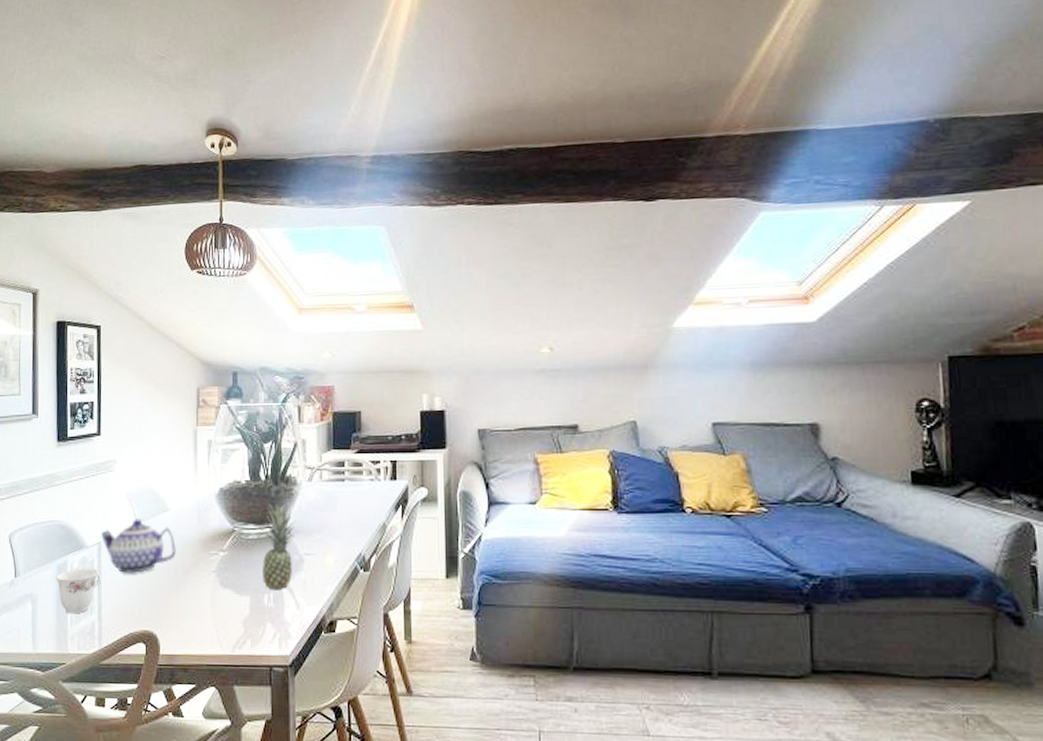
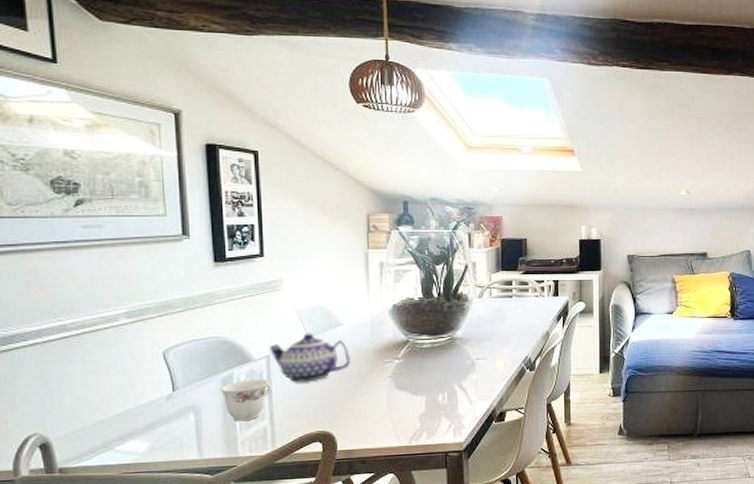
fruit: present [263,503,296,589] -> none [437,316,468,389]

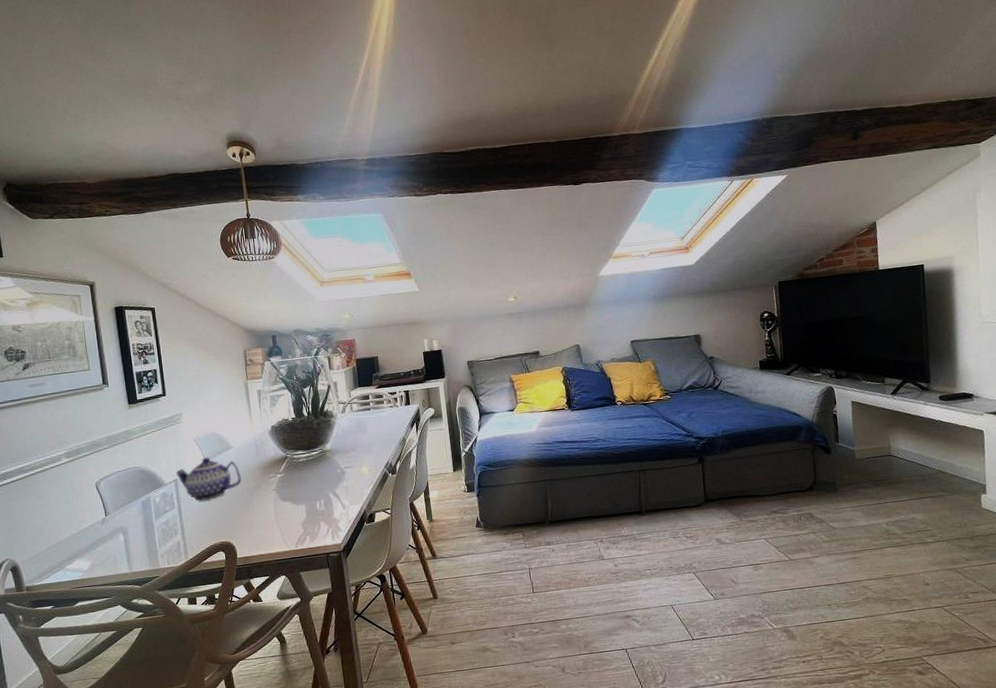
teacup: present [219,379,271,422] -> none [140,500,181,538]

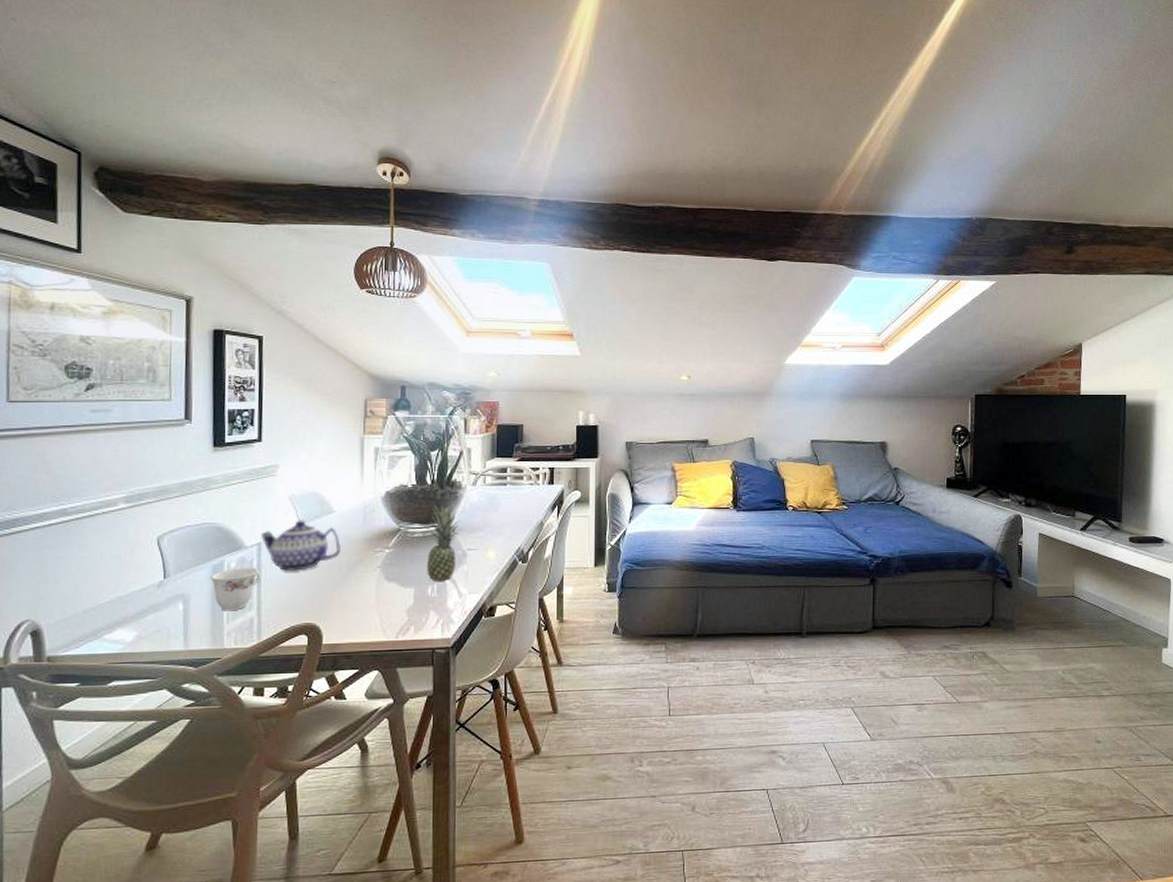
teacup: none [140,500,181,538] -> present [209,567,260,611]
fruit: none [311,431,337,497] -> present [427,505,460,581]

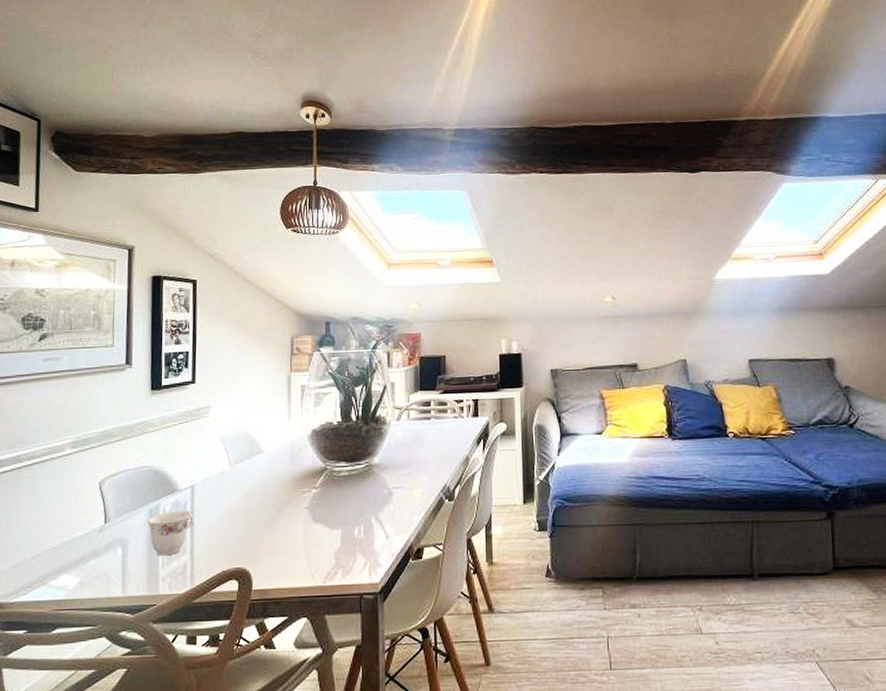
teapot: present [260,520,342,571] -> none [193,461,270,514]
fruit: present [427,505,460,581] -> none [354,441,385,522]

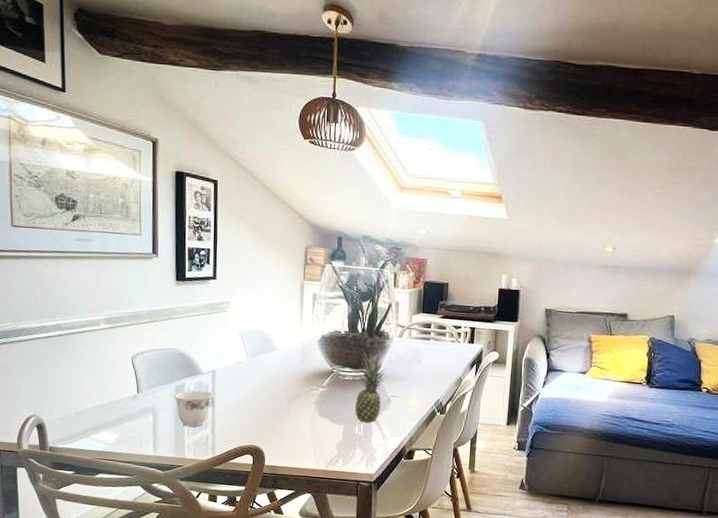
fruit: none [354,441,385,522] -> present [355,353,386,422]

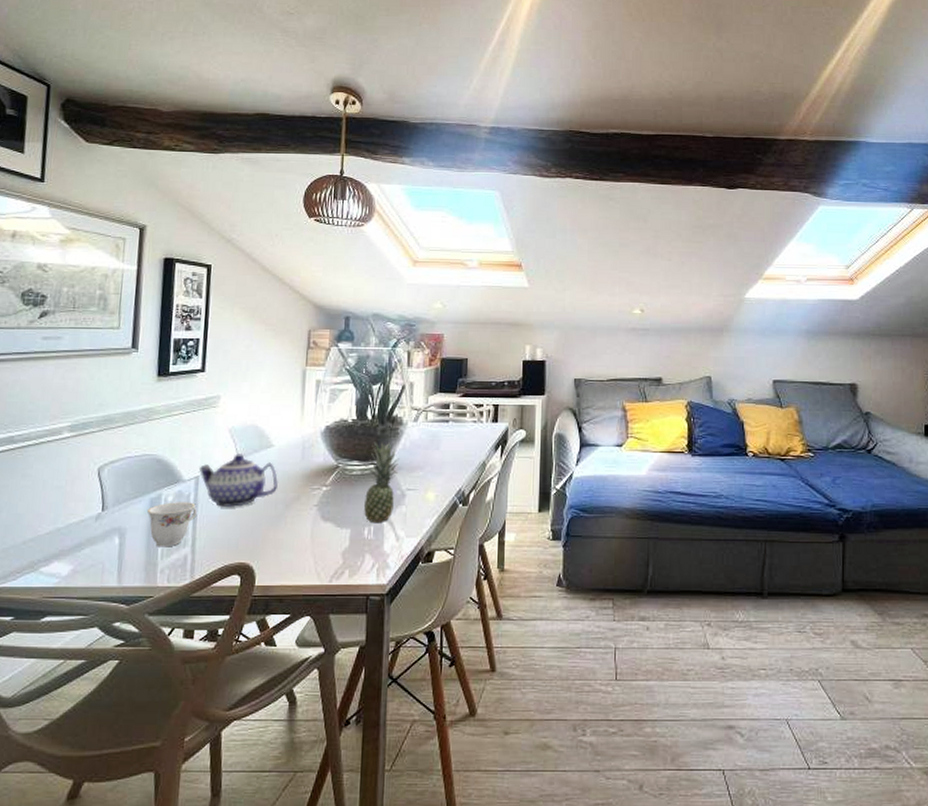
teapot: none [214,353,283,399] -> present [198,454,279,507]

